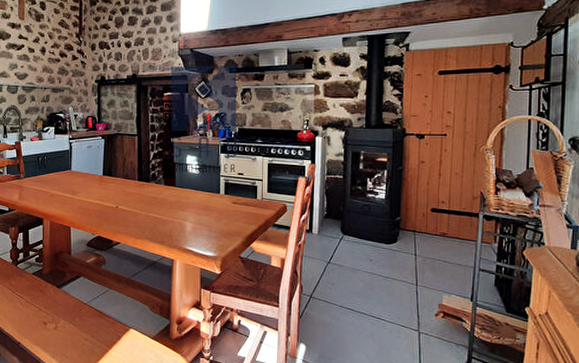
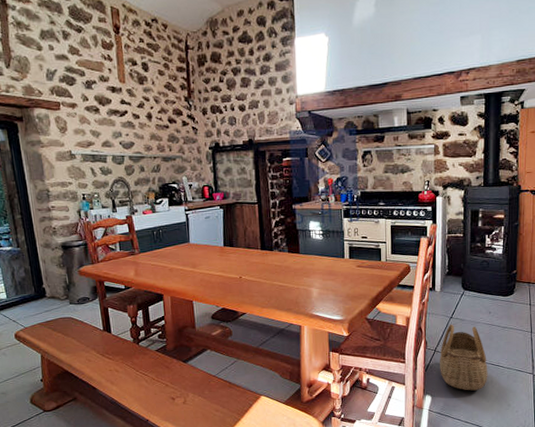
basket: none [316,269,368,344] -> present [440,324,488,391]

